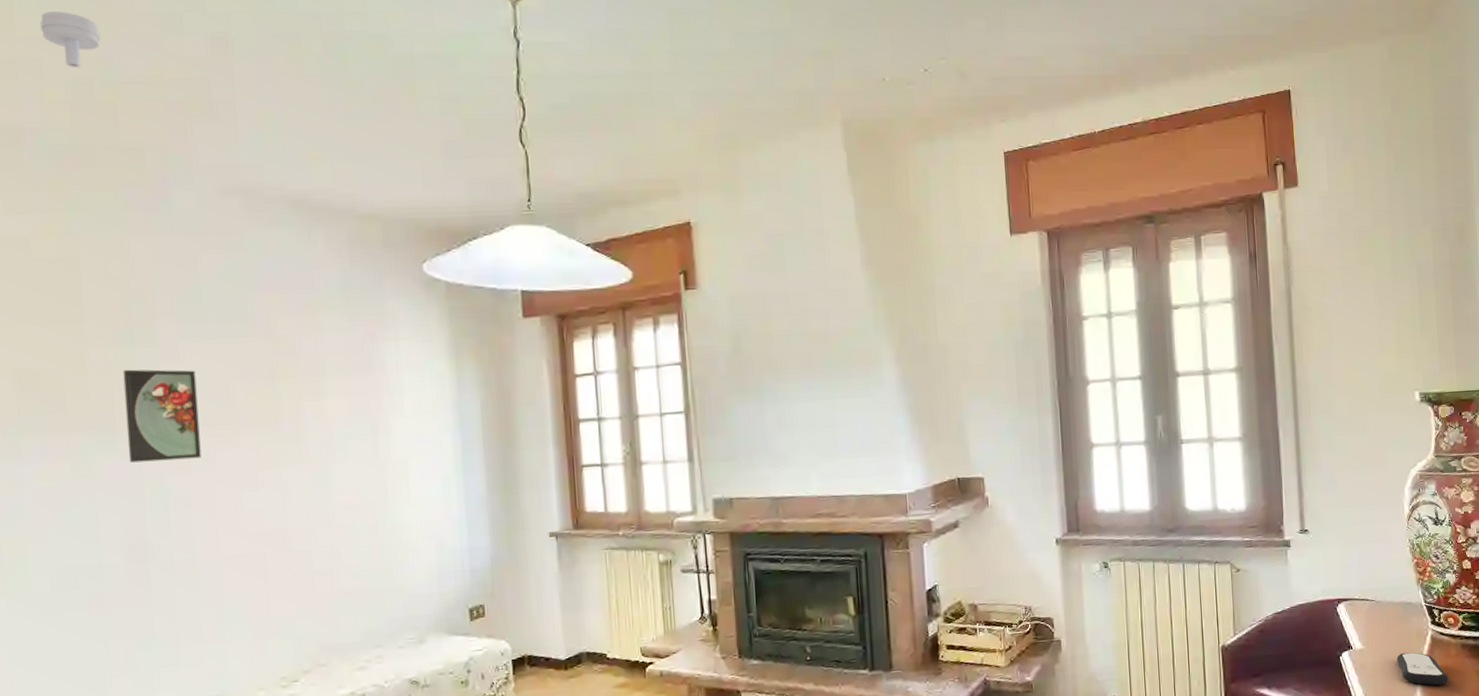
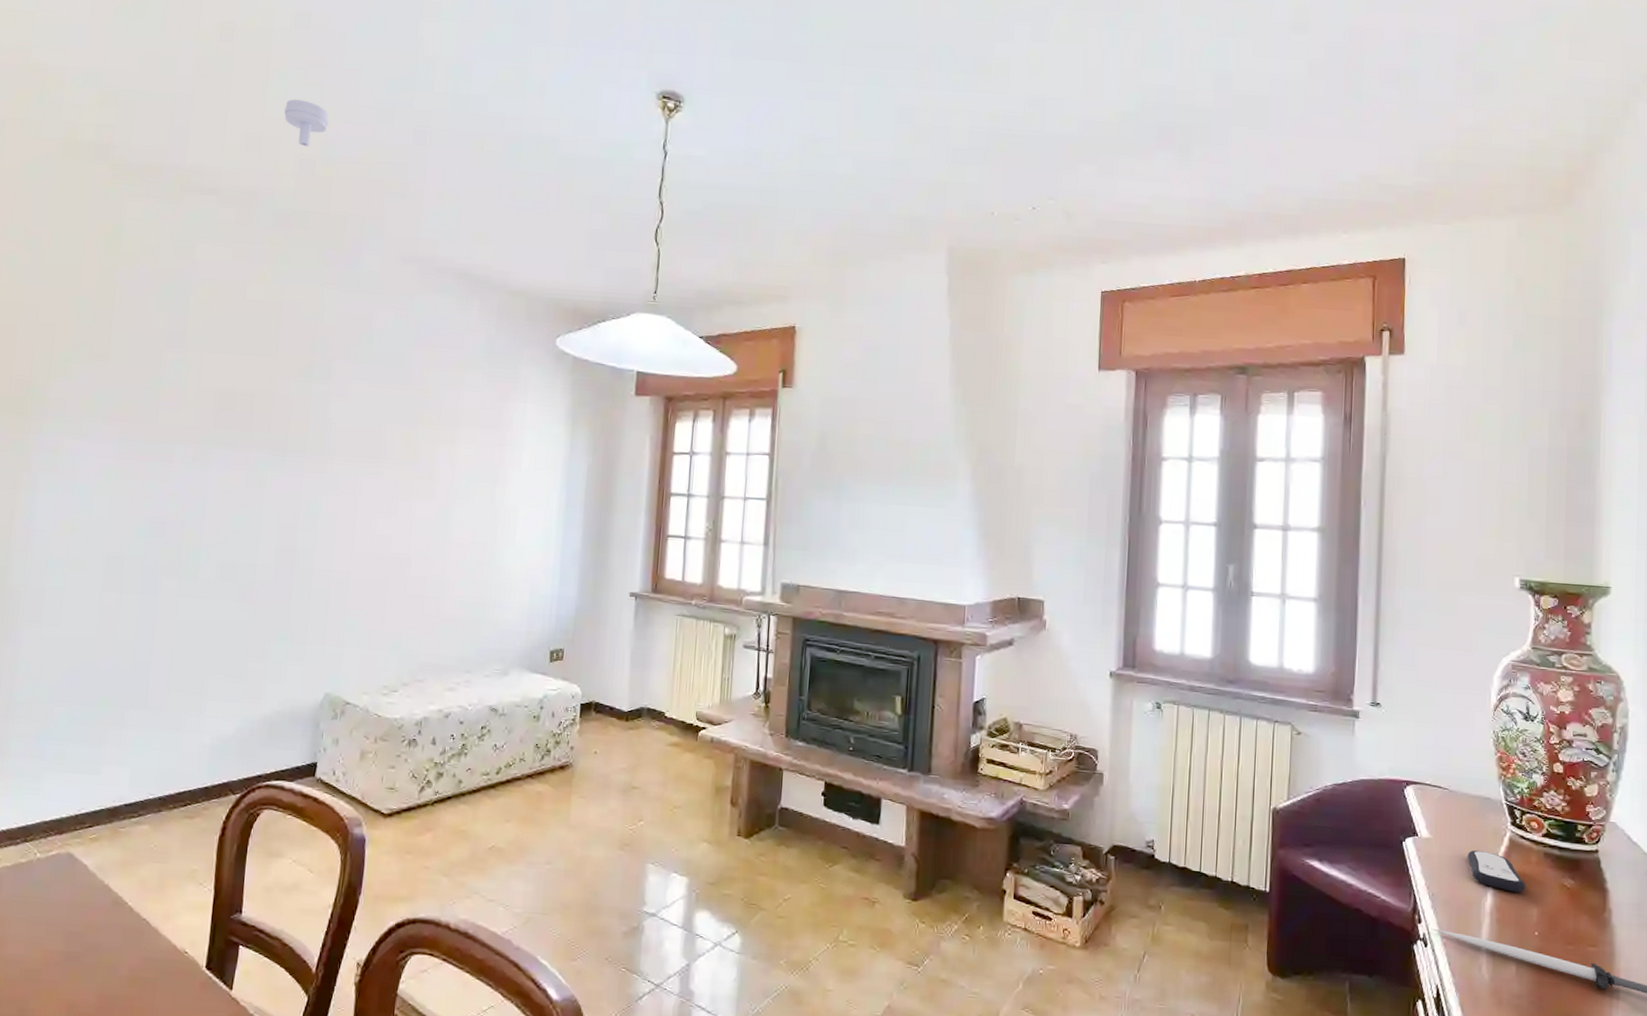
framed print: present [123,369,201,463] -> none [292,400,357,484]

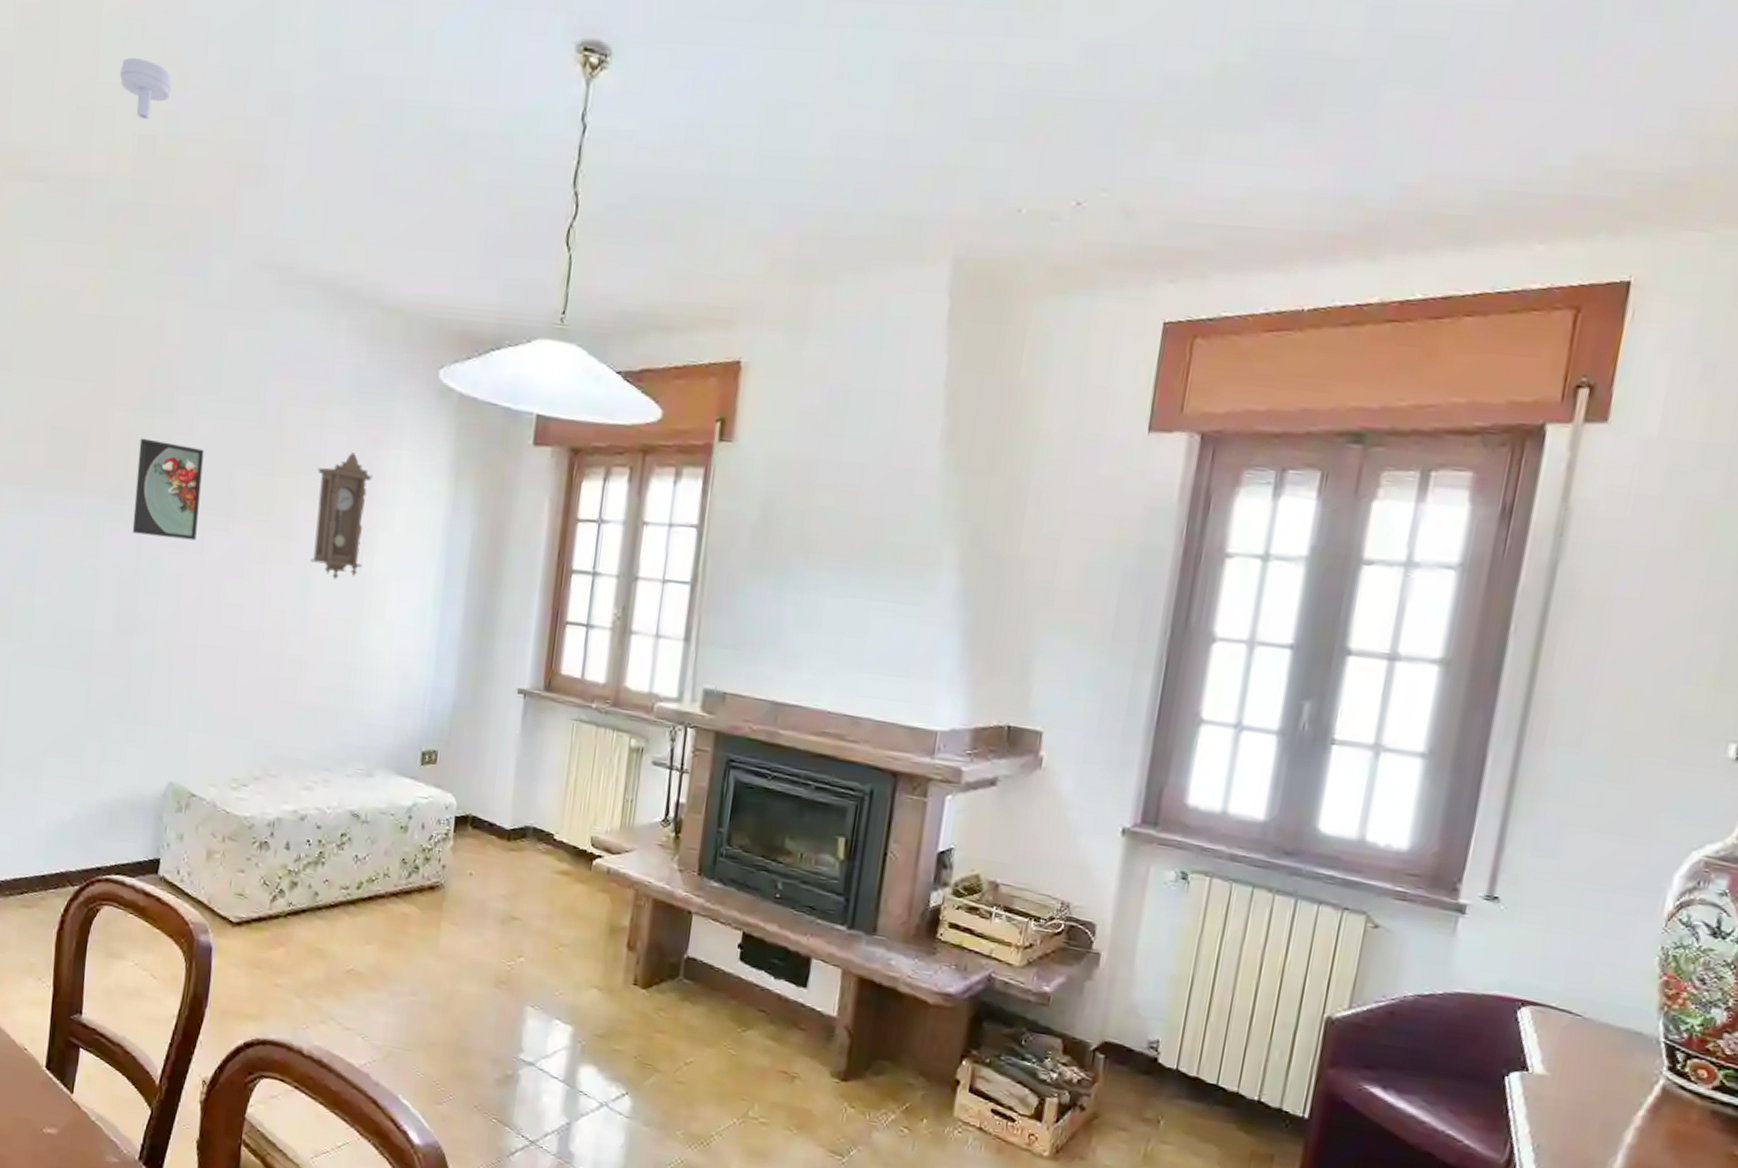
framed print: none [292,400,357,484] -> present [132,438,204,541]
pendulum clock: none [450,406,503,511] -> present [310,452,373,580]
remote control: present [1467,849,1526,893] -> none [1595,1096,1677,1157]

